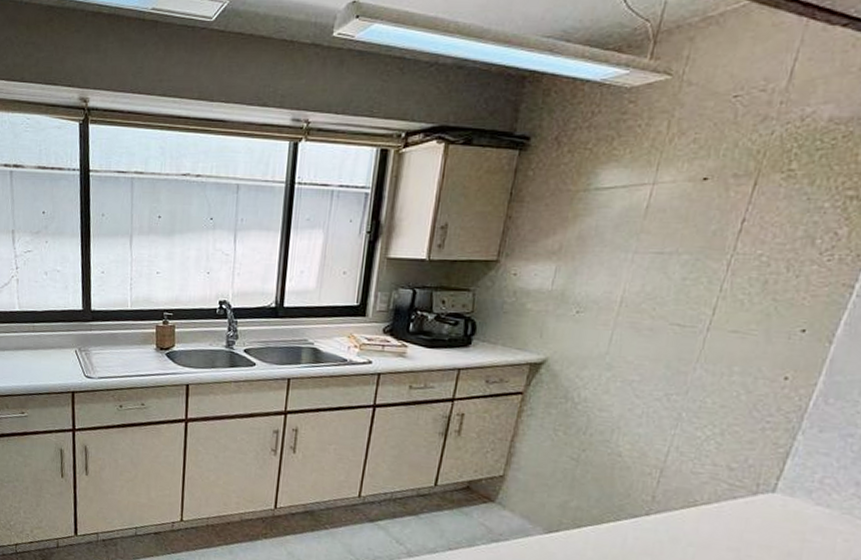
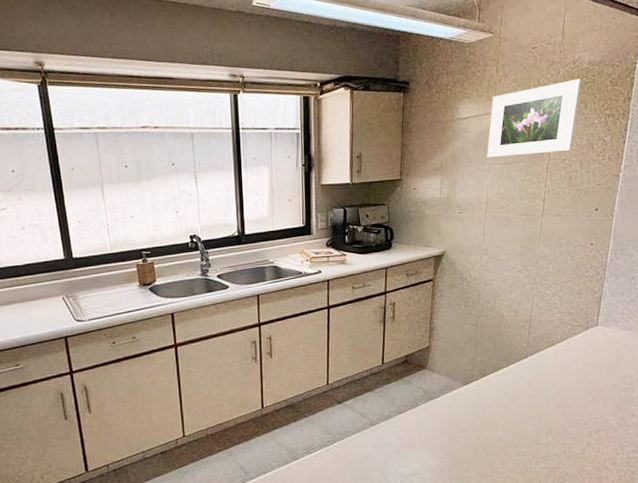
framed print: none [632,142,812,245] -> present [487,78,582,157]

